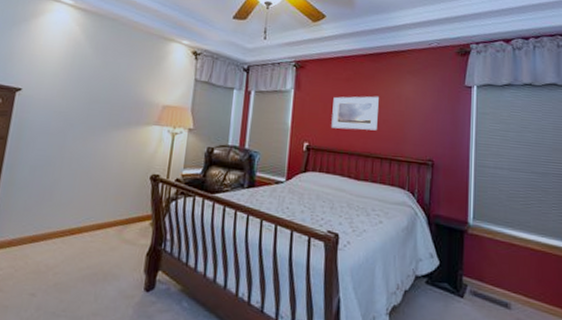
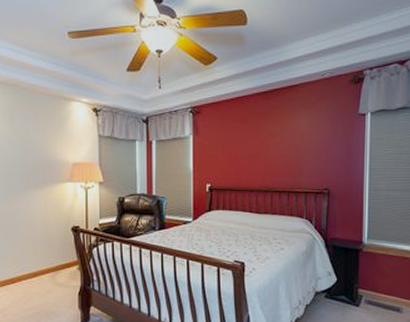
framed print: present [331,96,379,131] -> none [231,133,274,168]

